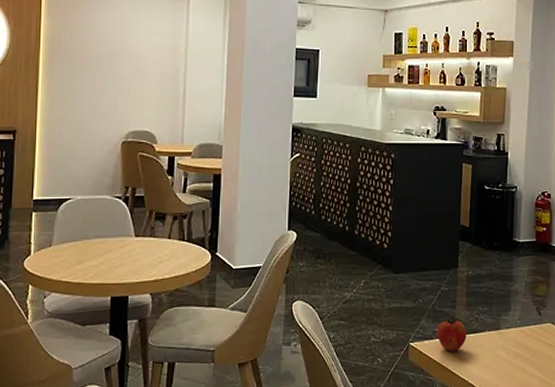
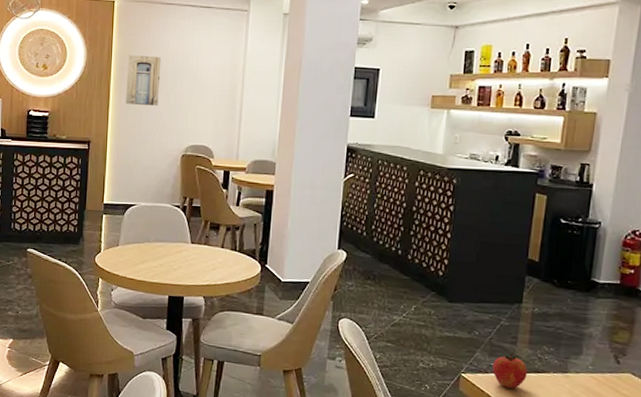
wall art: none [57,36,97,90] -> present [126,55,162,105]

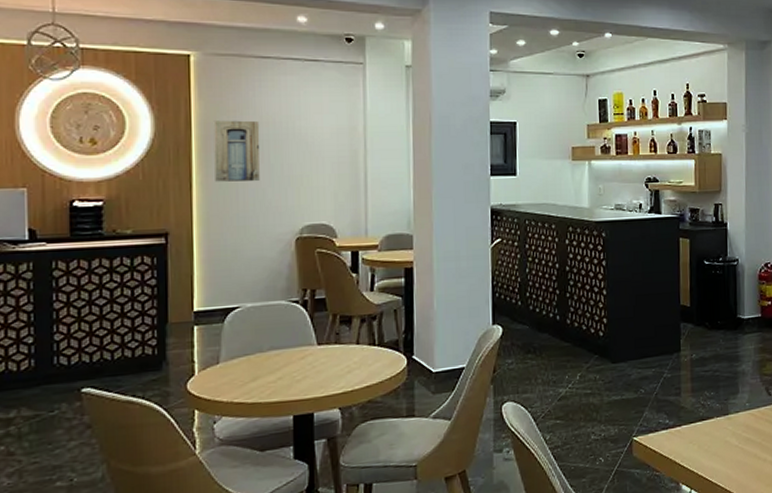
apple: present [492,351,528,389] -> none [661,403,694,443]

